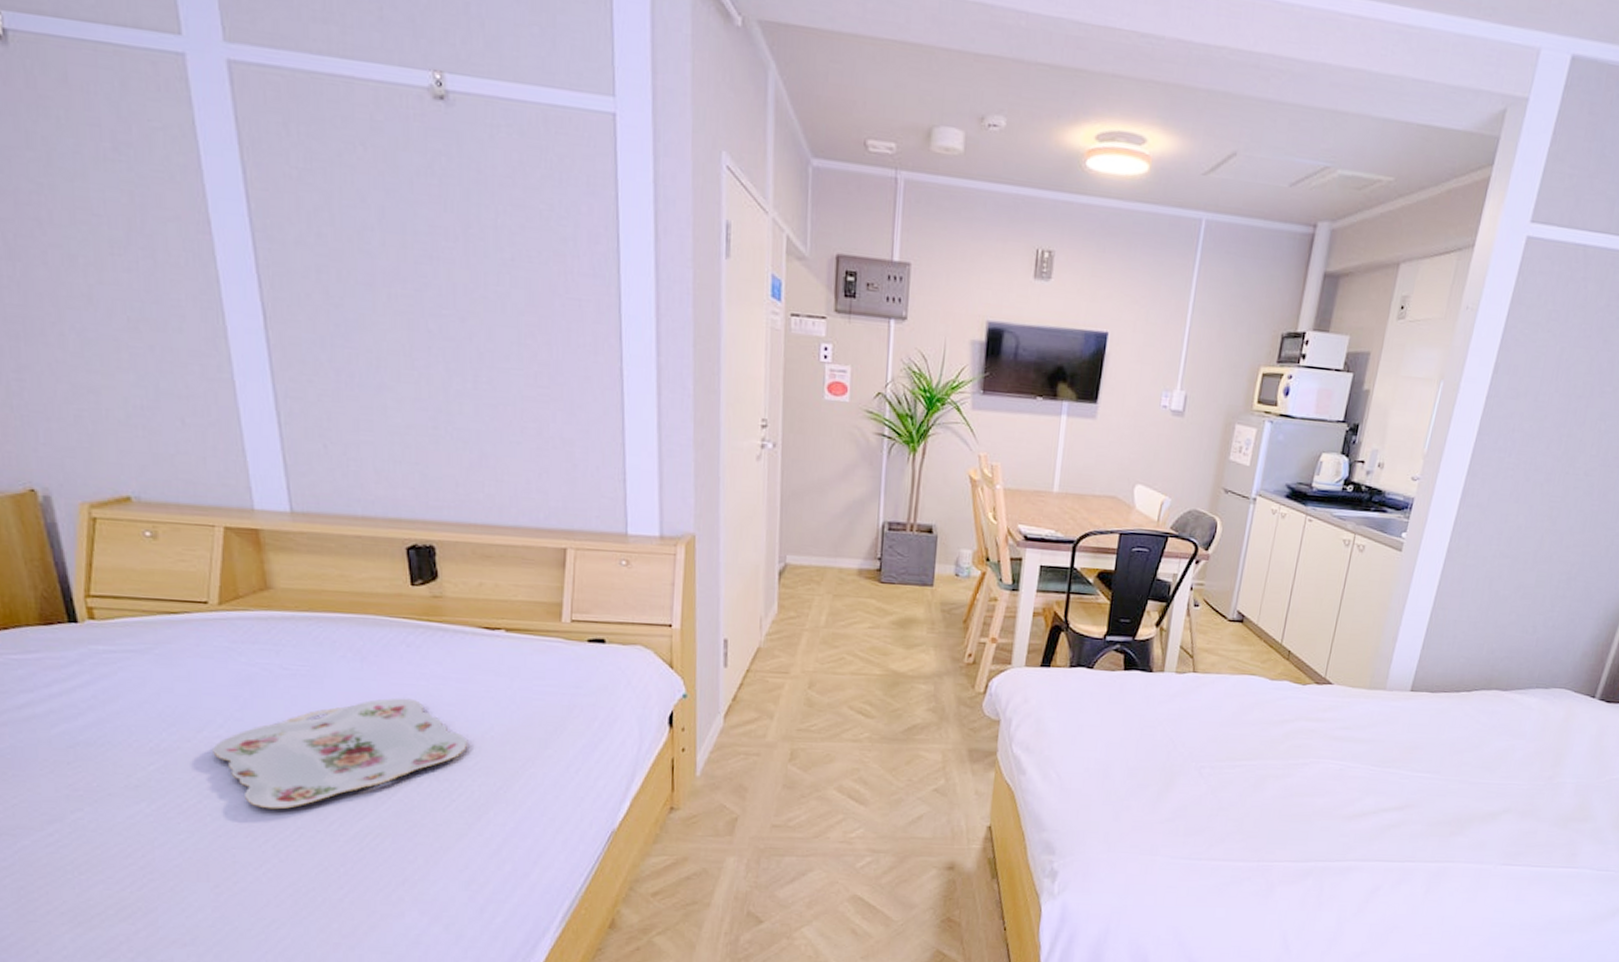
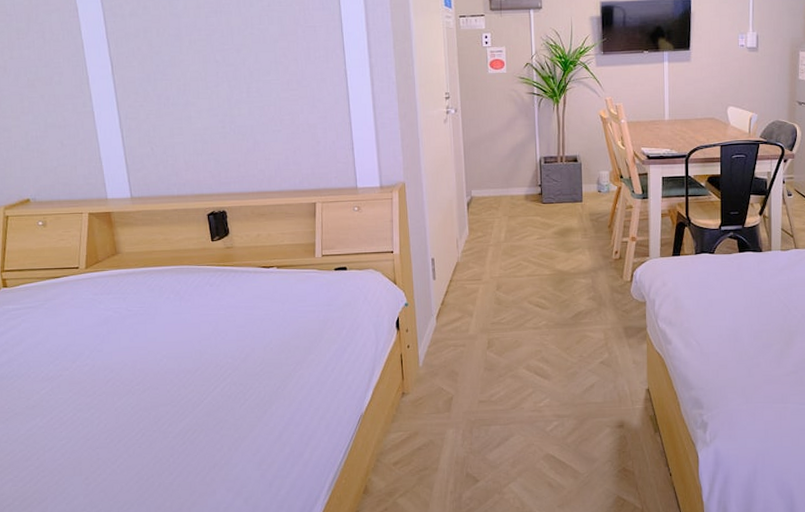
serving tray: present [213,698,468,810] -> none [83,324,255,417]

